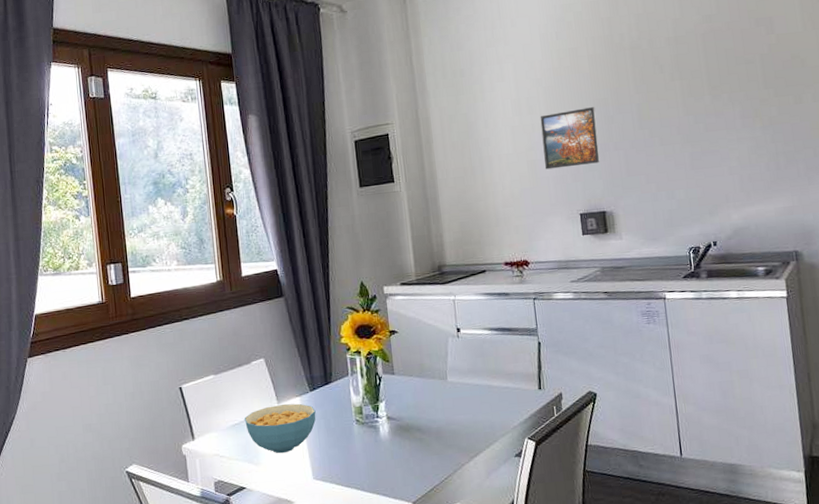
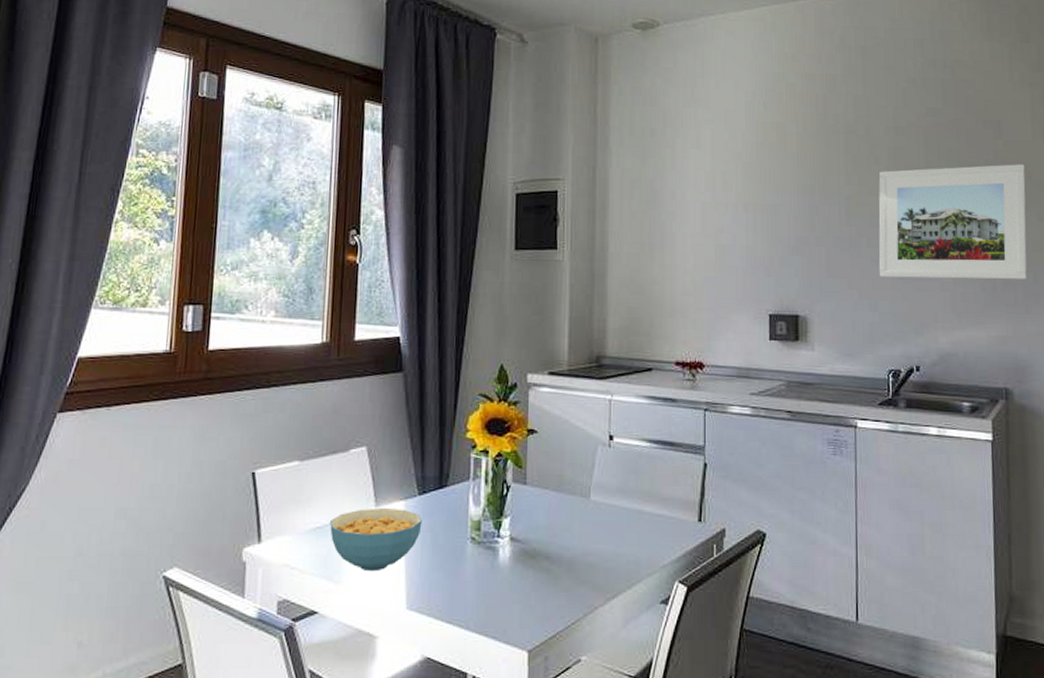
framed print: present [540,106,600,170] -> none [734,191,800,259]
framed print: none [664,53,808,170] -> present [878,164,1027,279]

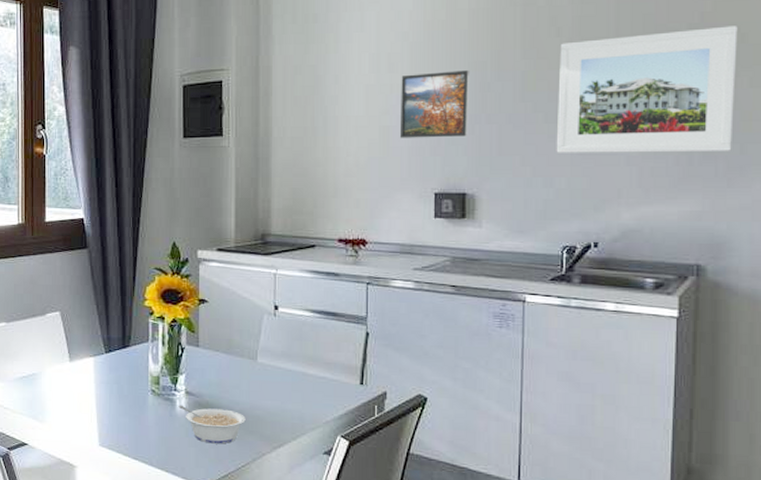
cereal bowl: present [330,507,422,572] -> none [33,362,109,414]
legume: none [501,554,577,599] -> present [178,405,246,444]
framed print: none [734,191,800,259] -> present [399,69,469,138]

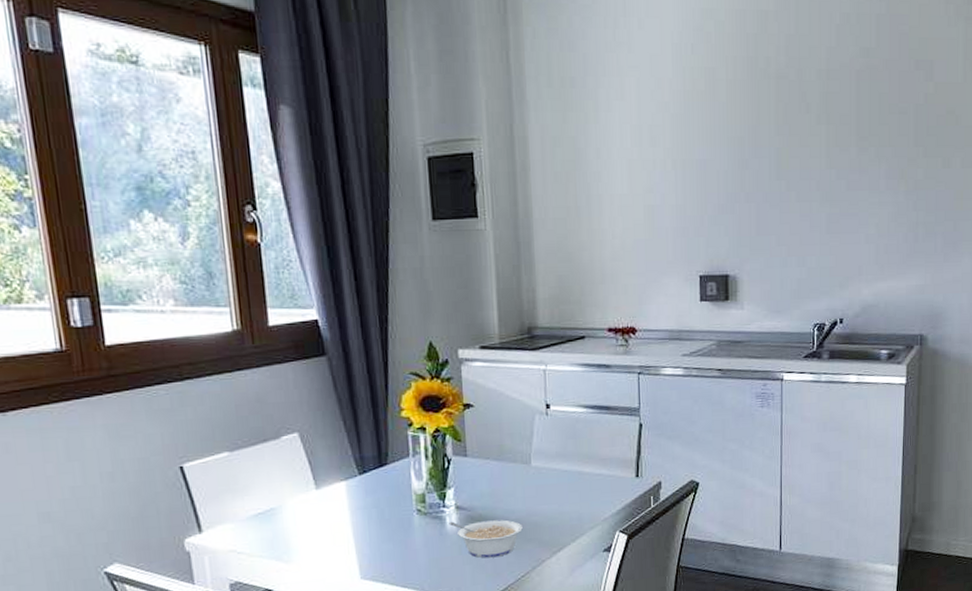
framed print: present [399,69,469,138] -> none [663,145,729,219]
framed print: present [556,26,738,153] -> none [807,108,953,232]

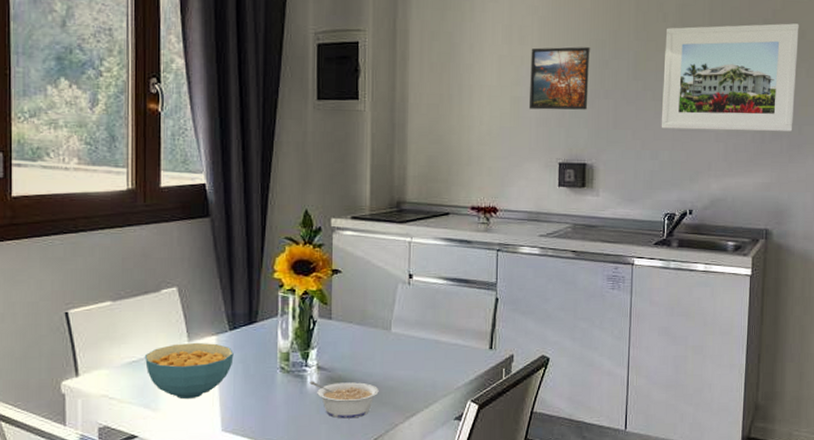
cereal bowl: none [271,489,366,549] -> present [145,342,234,400]
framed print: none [663,145,729,219] -> present [528,46,591,111]
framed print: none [807,108,953,232] -> present [661,23,799,131]

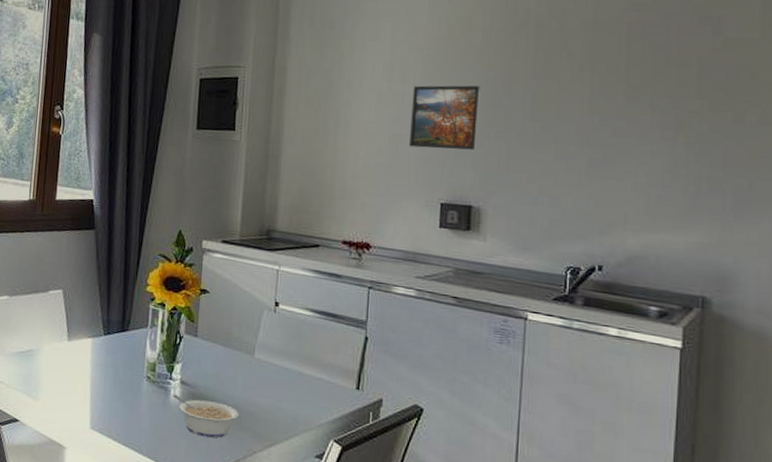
cereal bowl: present [145,342,234,400] -> none [31,341,106,394]
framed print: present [661,23,799,131] -> none [563,63,748,186]

